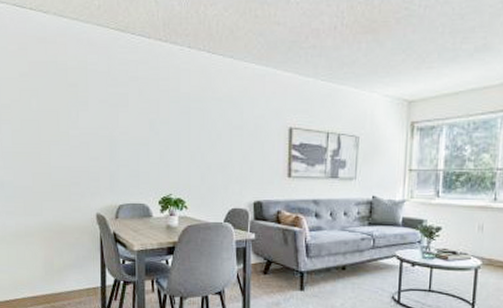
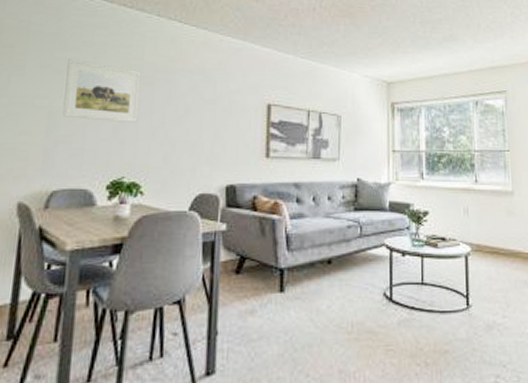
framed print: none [120,94,179,148] -> present [62,59,142,122]

